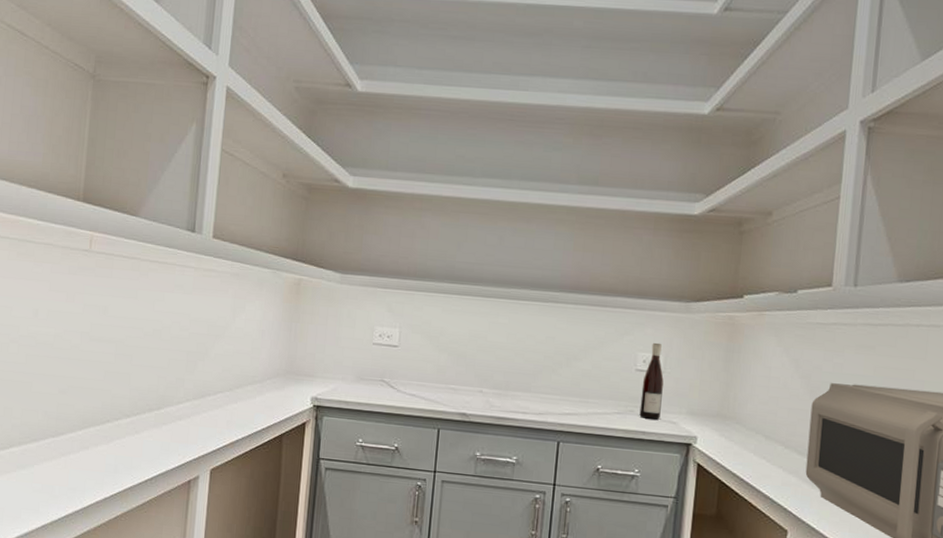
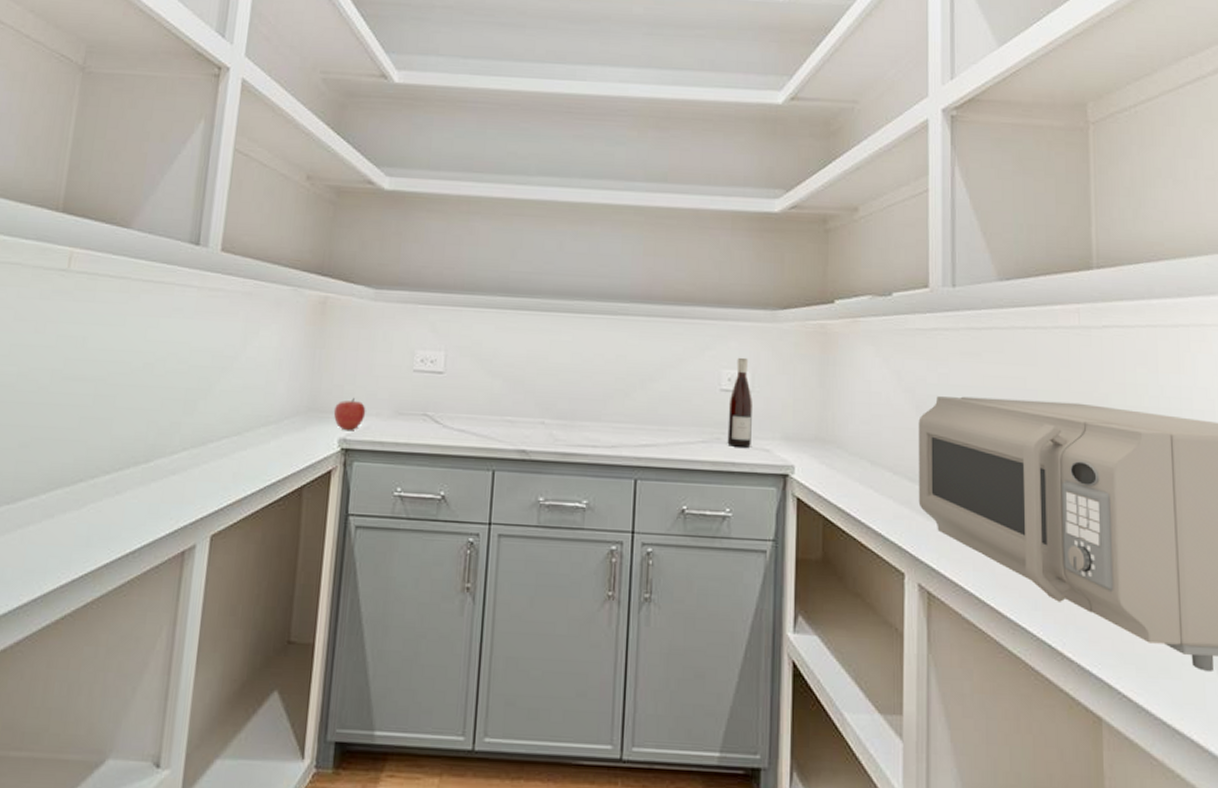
fruit: none [307,363,334,391] -> present [333,397,366,431]

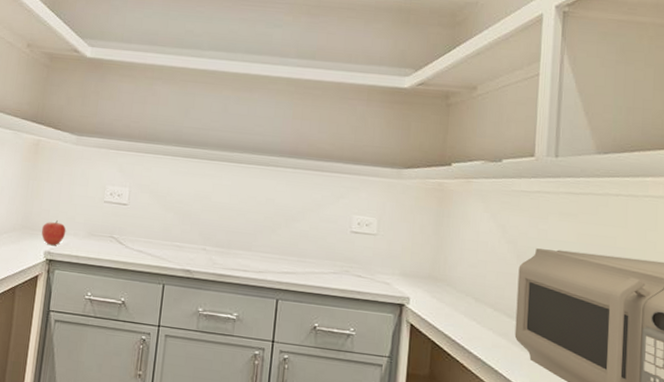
bottle: present [727,357,754,448] -> none [354,206,378,280]

